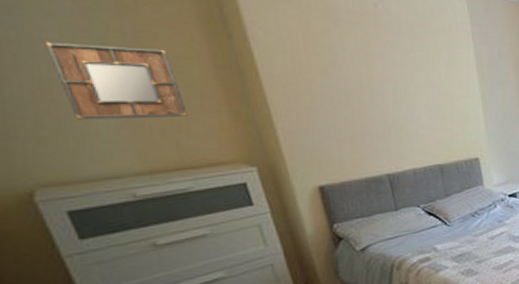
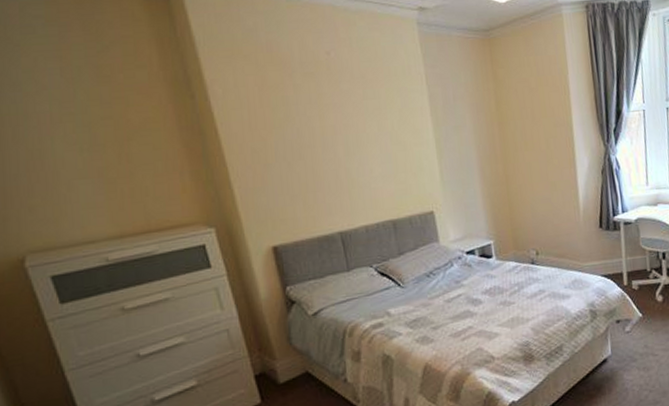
home mirror: present [45,41,188,120] -> none [38,113,154,187]

